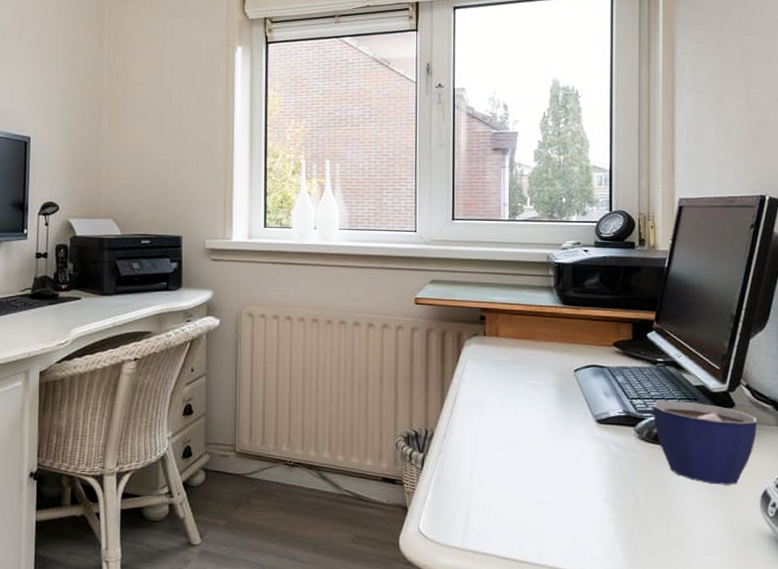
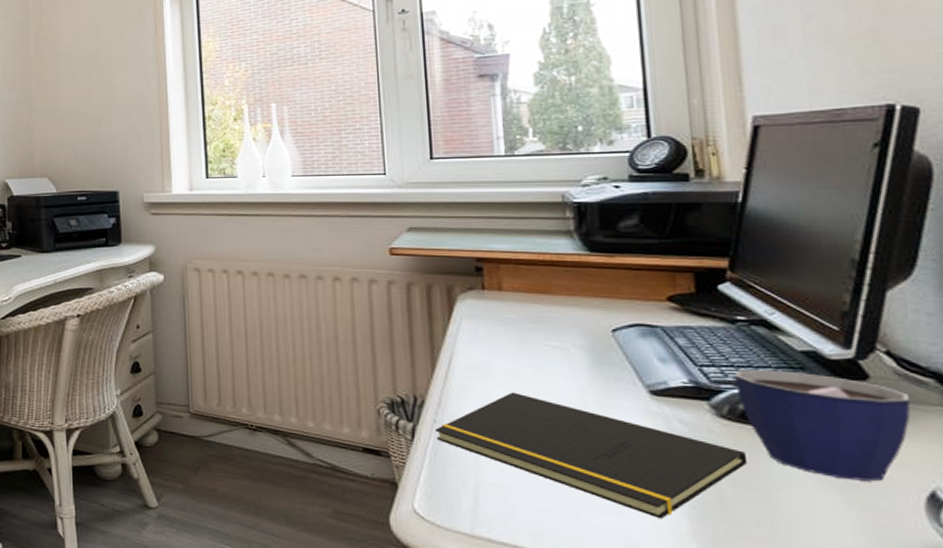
notepad: none [439,424,656,524] -> present [434,392,748,519]

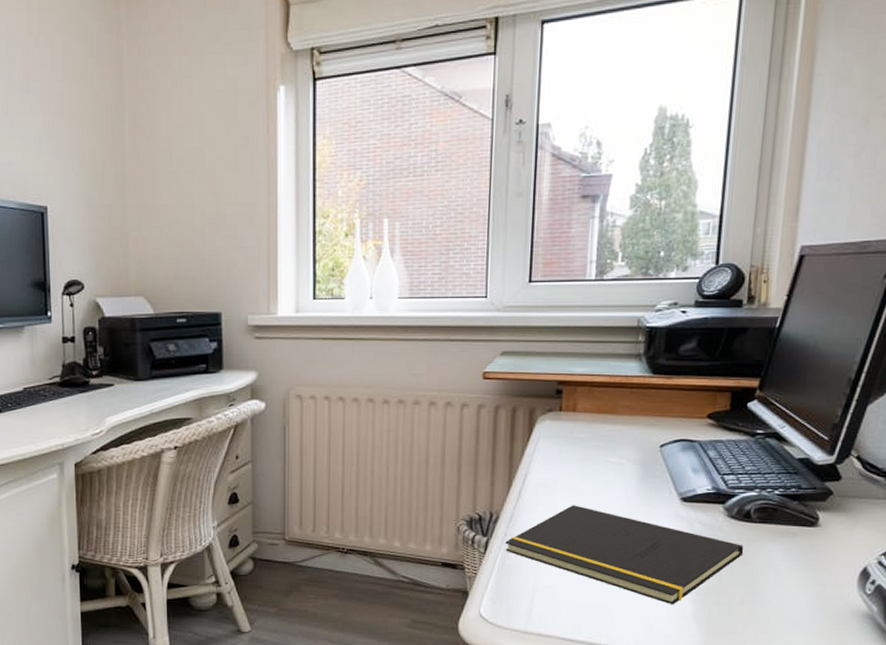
cup: present [735,369,911,482] -> none [745,475,866,563]

